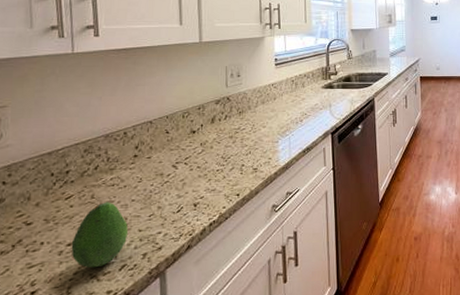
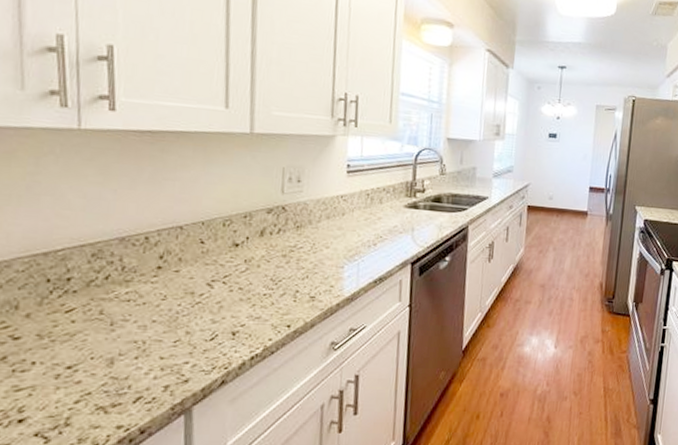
fruit: present [71,202,129,268] -> none [71,320,147,398]

